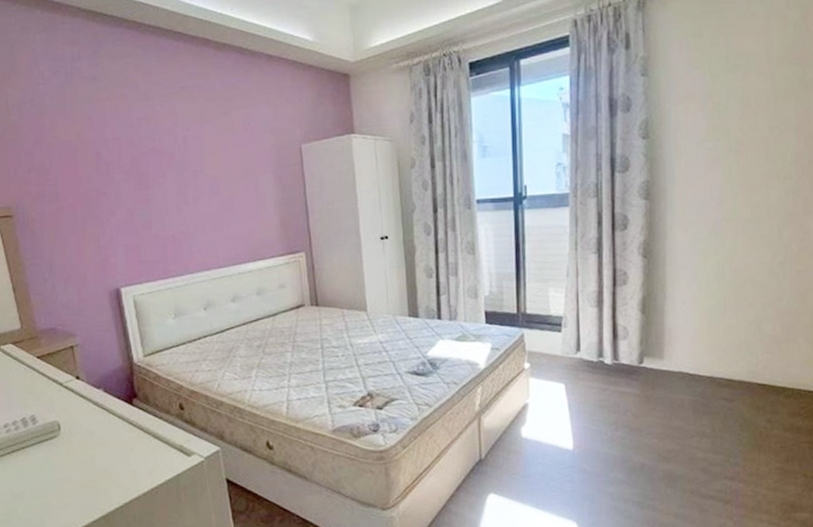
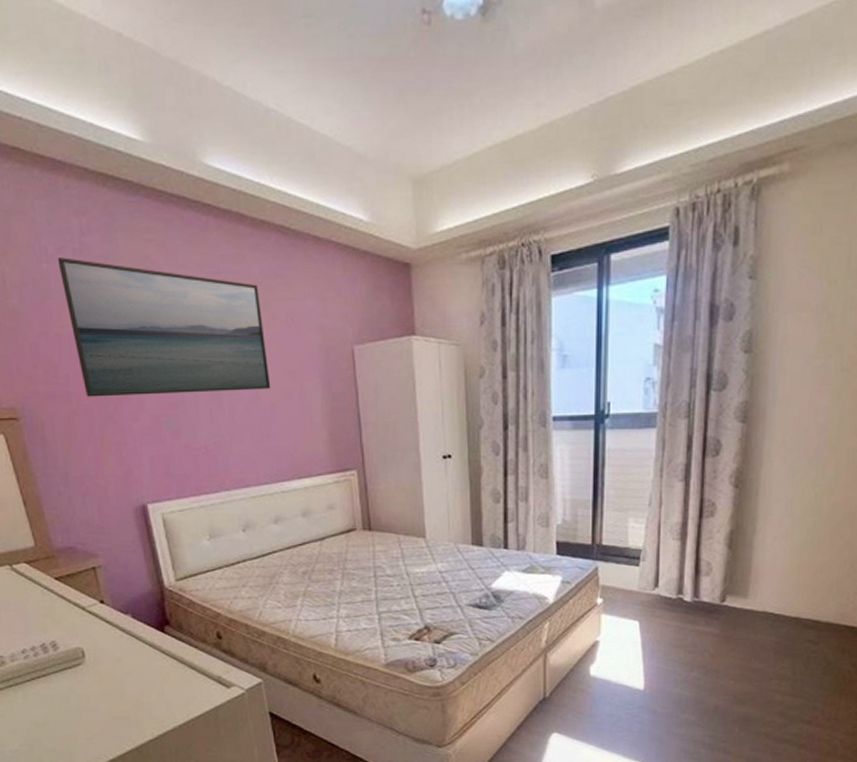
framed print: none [52,80,230,196] -> present [57,257,271,397]

